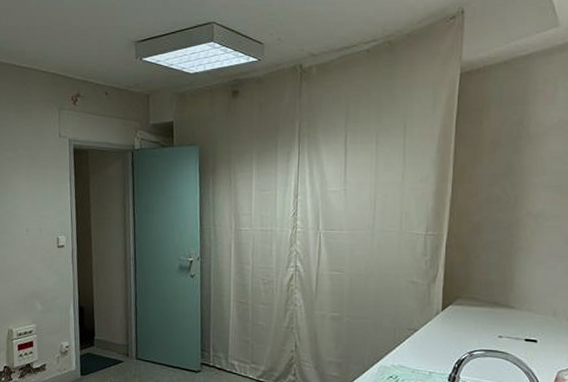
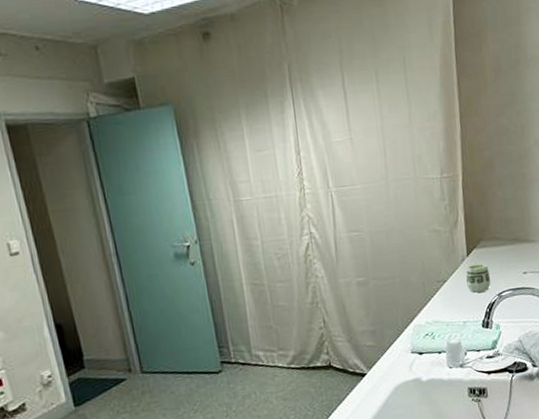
cup: none [437,319,464,347] -> present [466,263,491,293]

